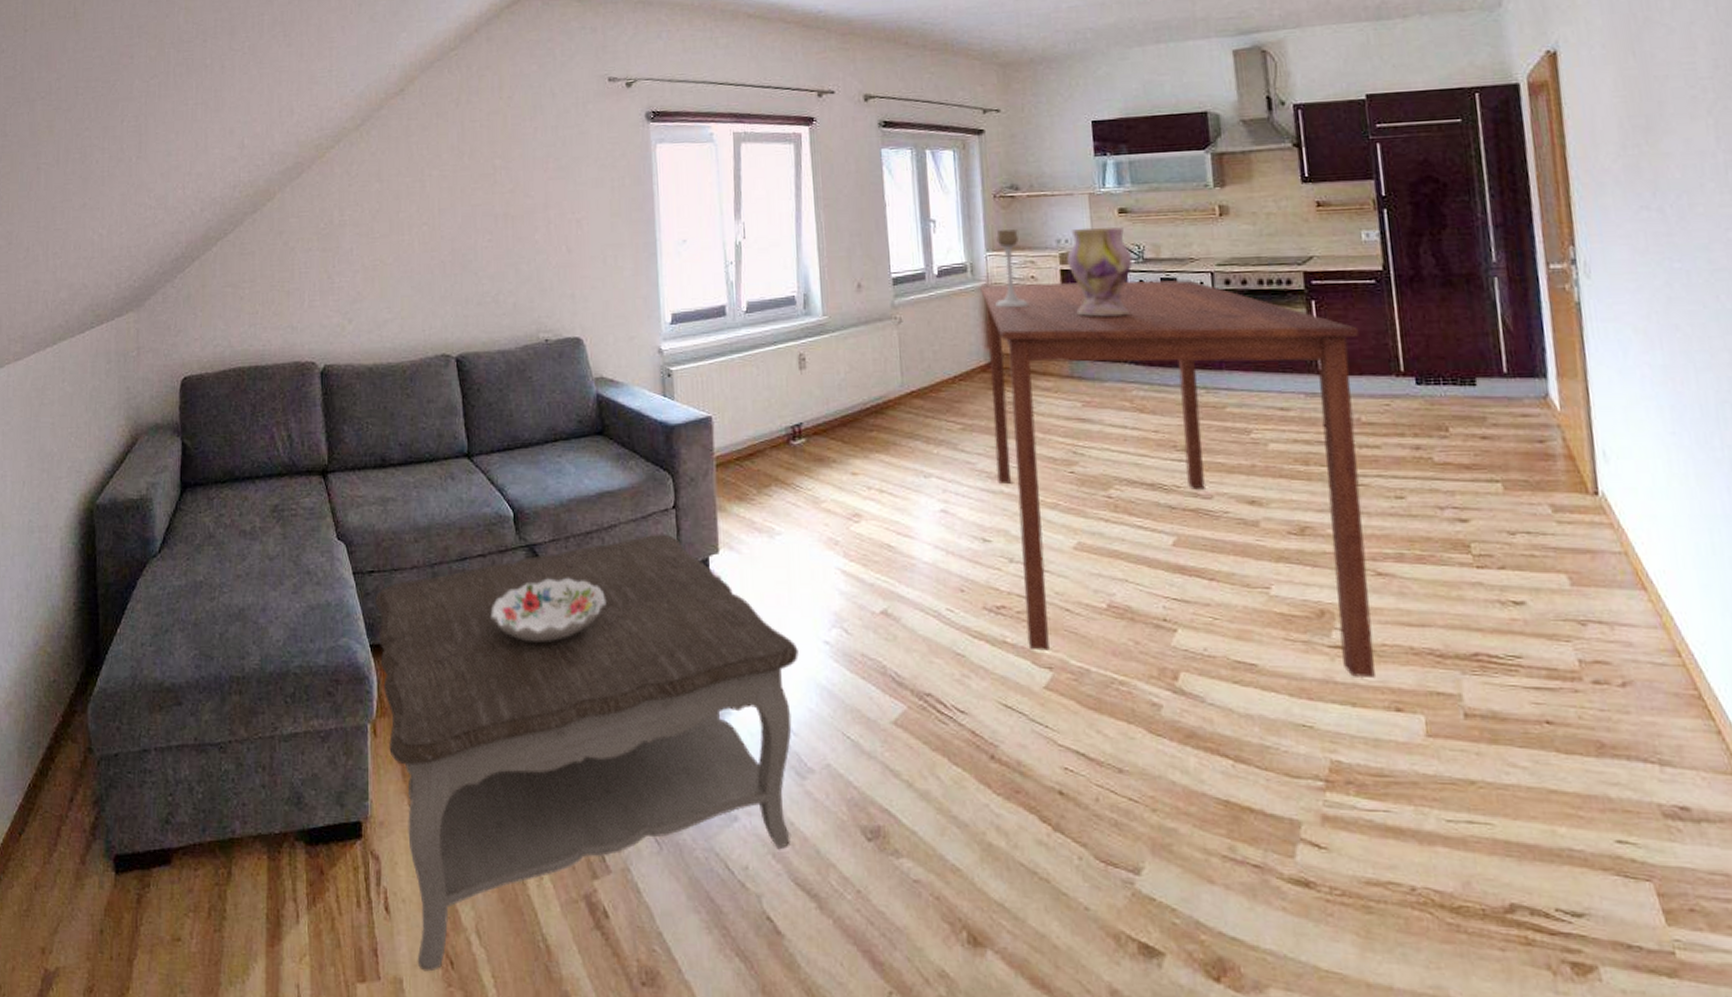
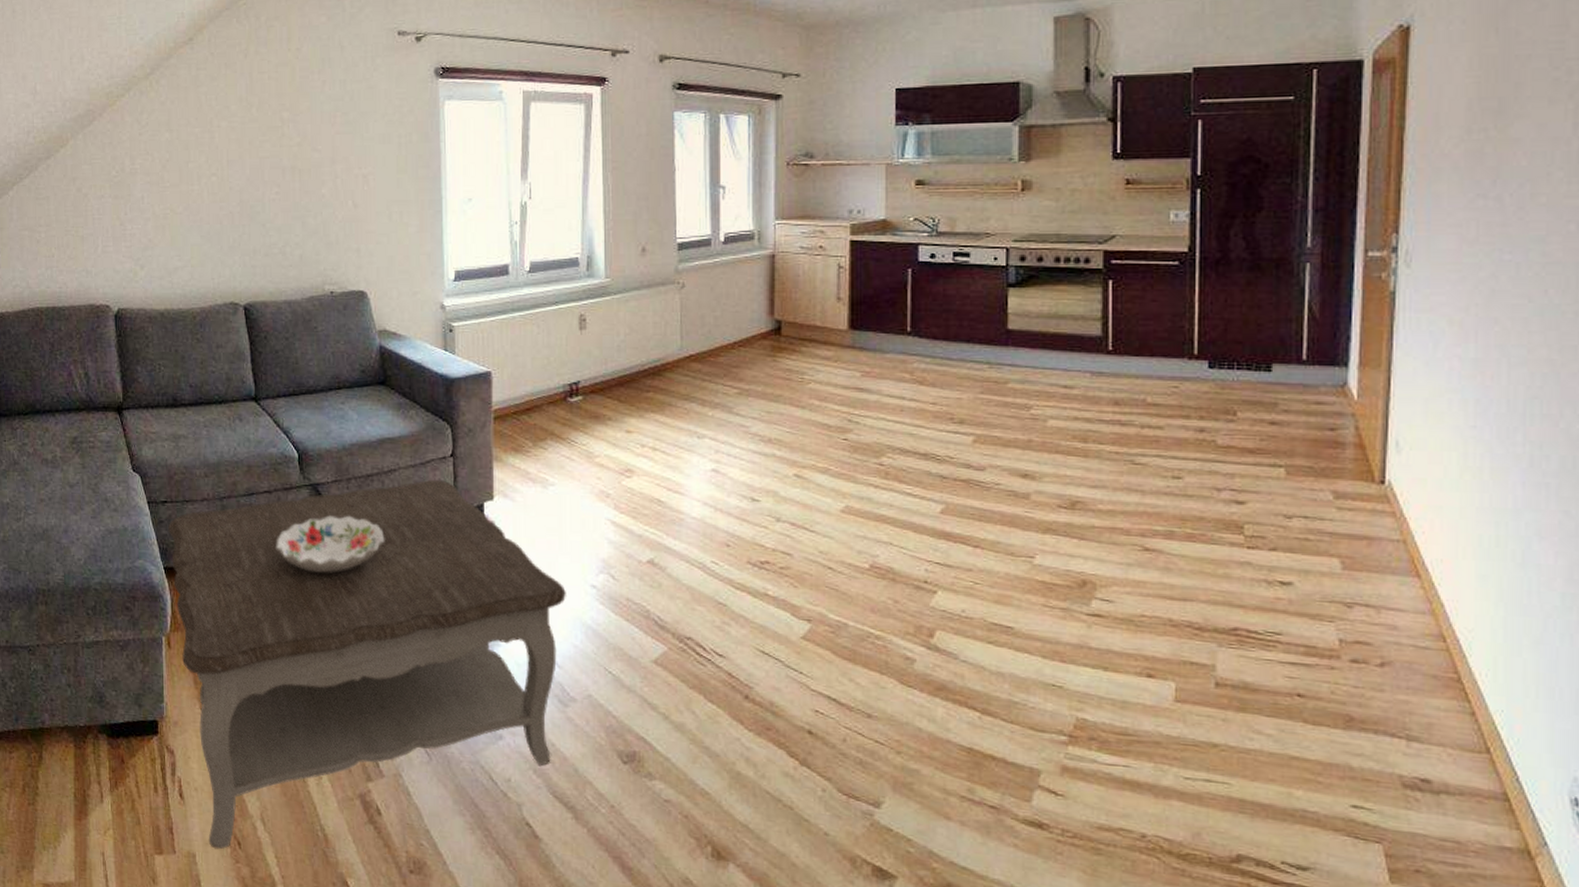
dining table: present [980,279,1375,679] -> none [766,252,1155,646]
candle holder: present [995,229,1028,308] -> none [781,197,814,277]
vase: present [1067,227,1133,317] -> none [858,198,926,289]

